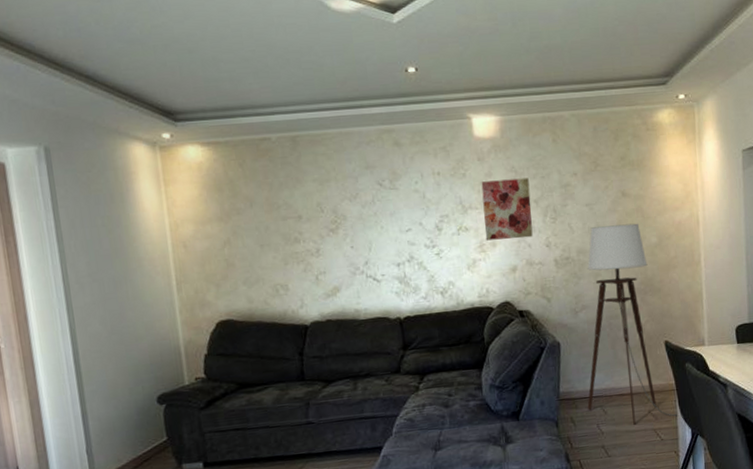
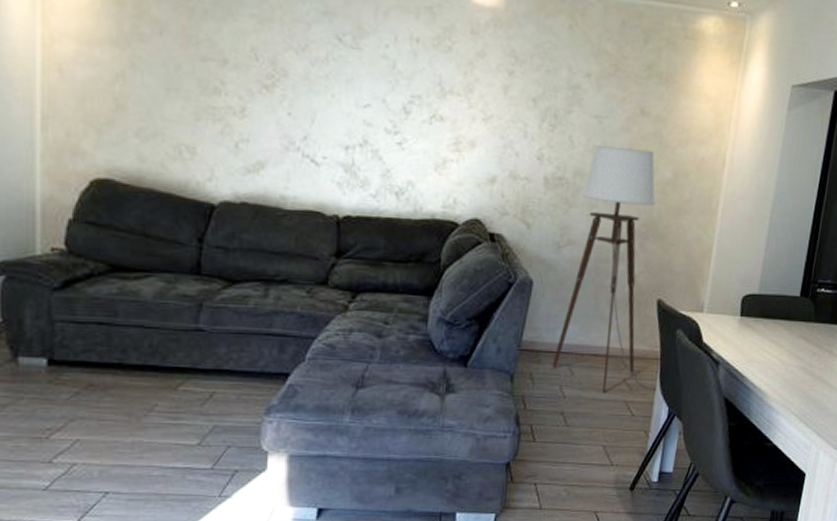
wall art: present [481,178,533,241] -> none [463,62,531,144]

